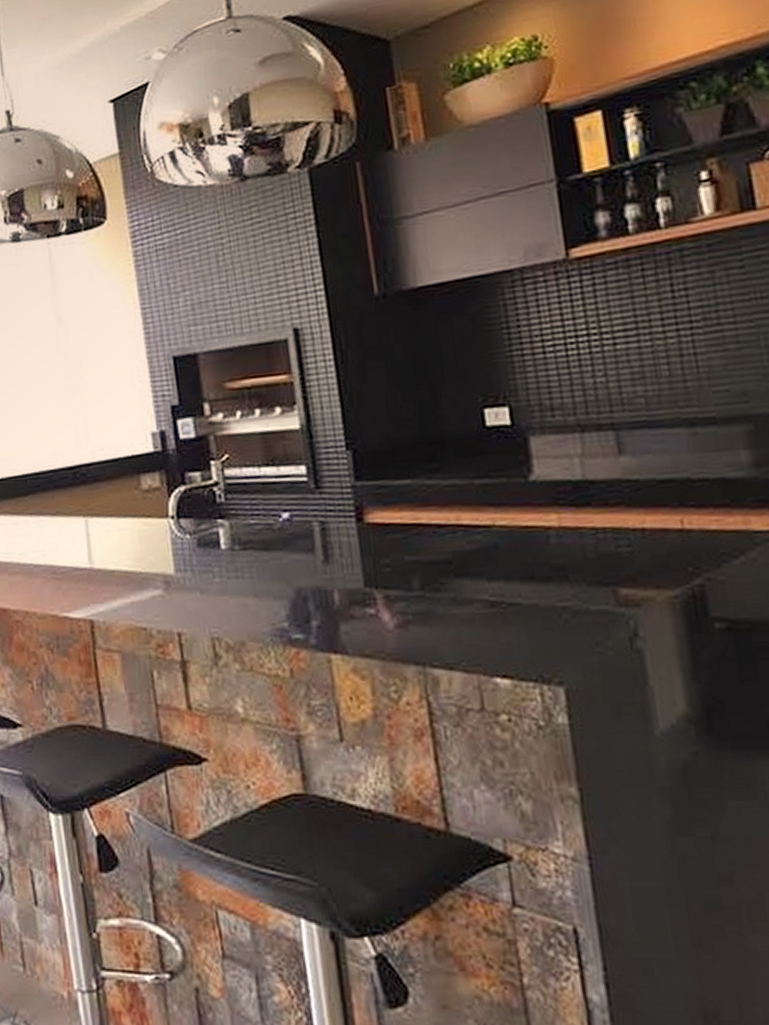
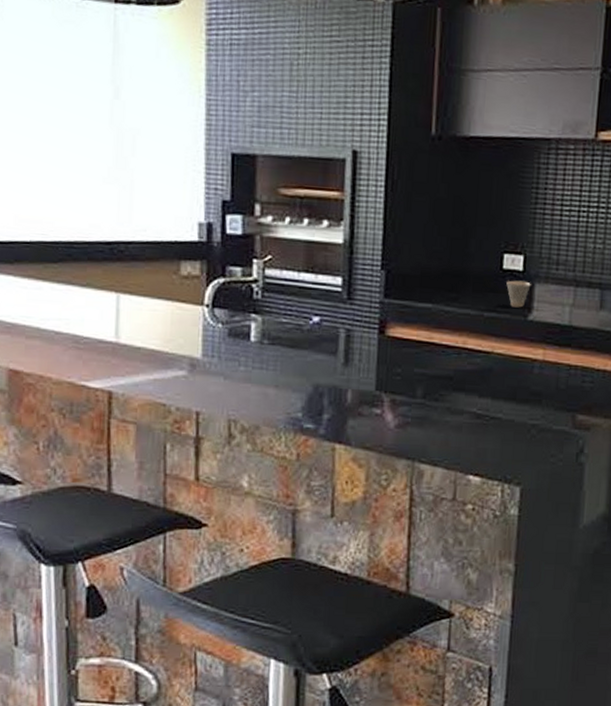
cup: none [494,436,525,469] -> present [506,280,531,308]

